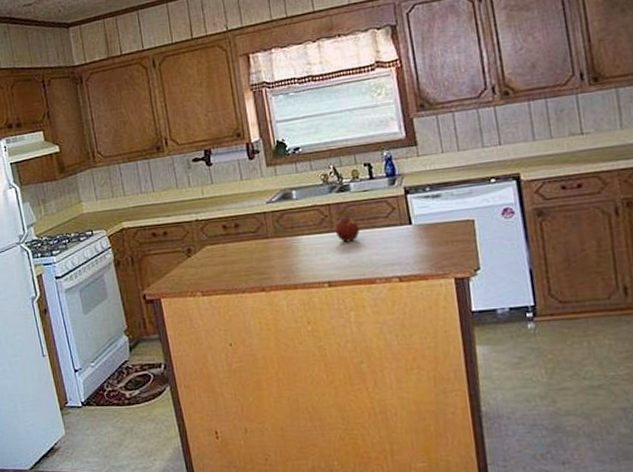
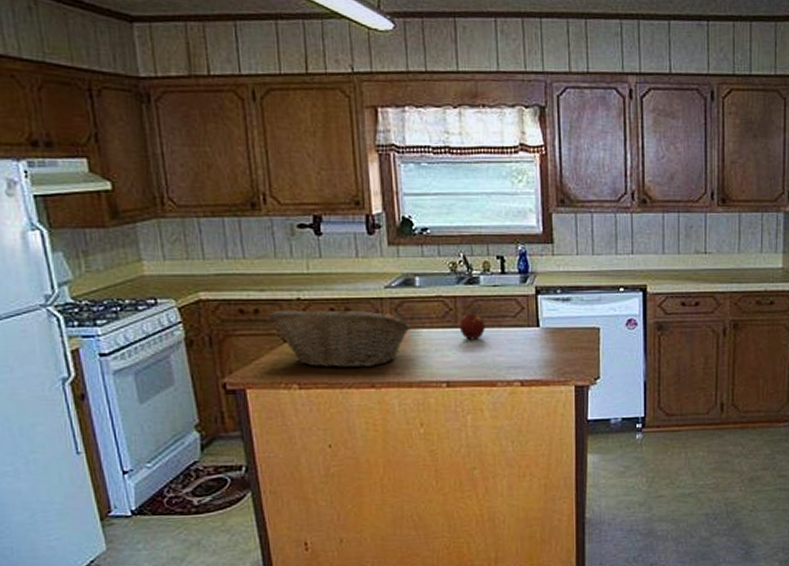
fruit basket: none [174,224,293,277] -> present [268,308,412,369]

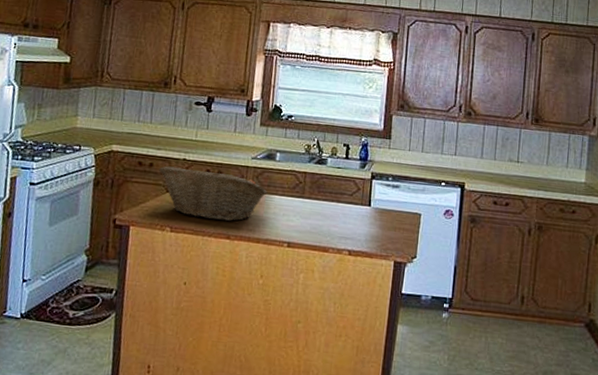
apple: present [459,314,485,340] -> none [305,188,326,211]

